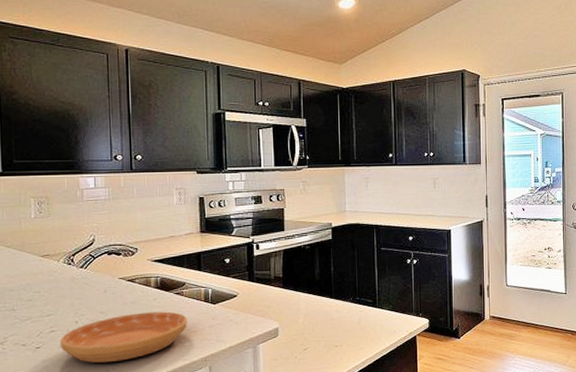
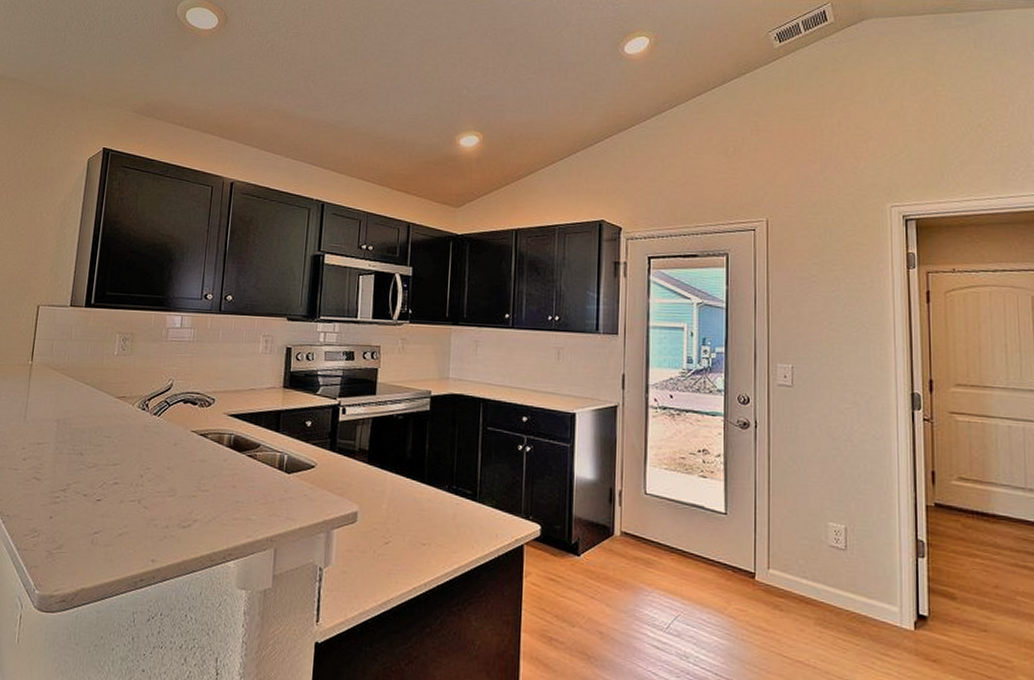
saucer: present [59,311,187,363] -> none [121,473,257,528]

